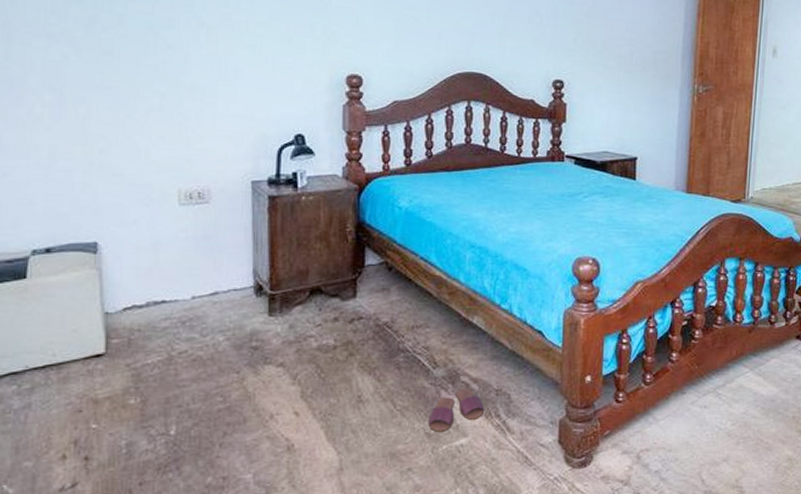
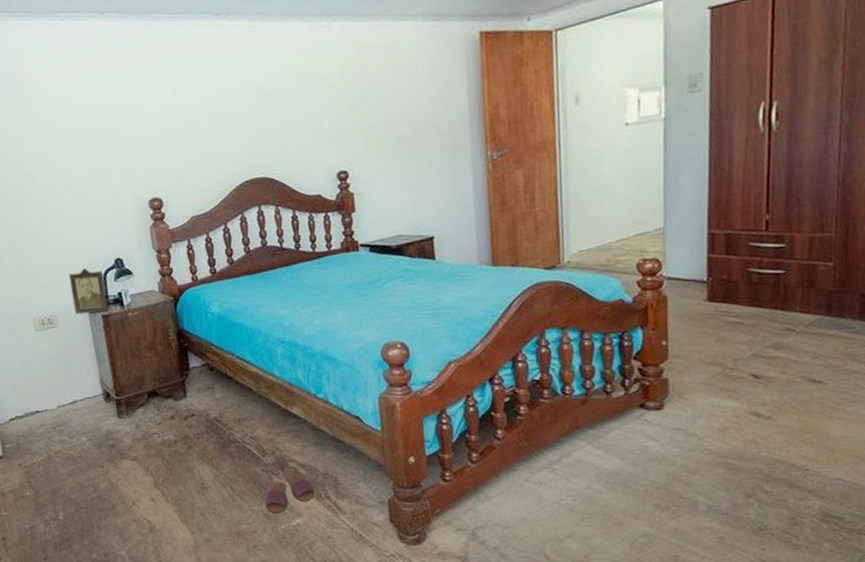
photo frame: none [234,140,279,192] -> present [69,268,109,315]

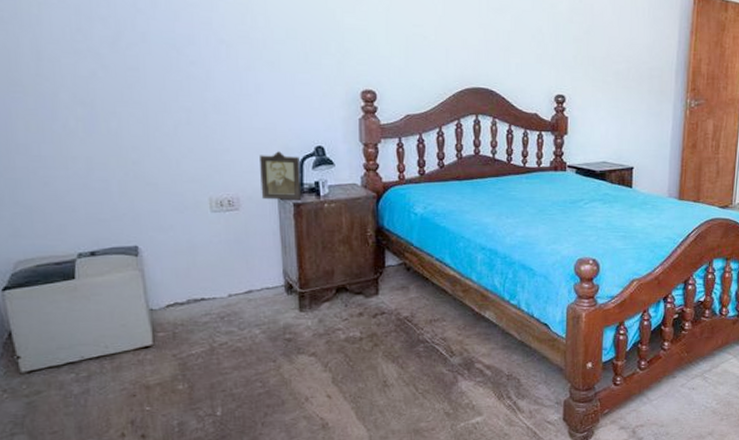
slippers: present [265,473,315,513] -> none [447,374,497,412]

